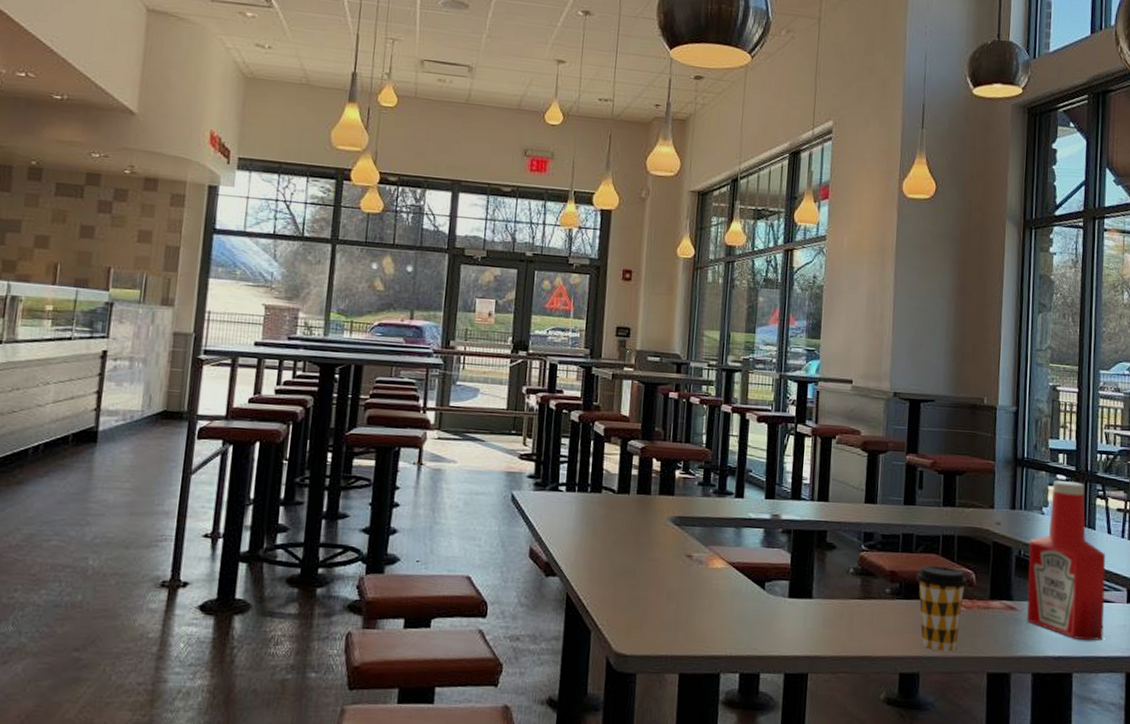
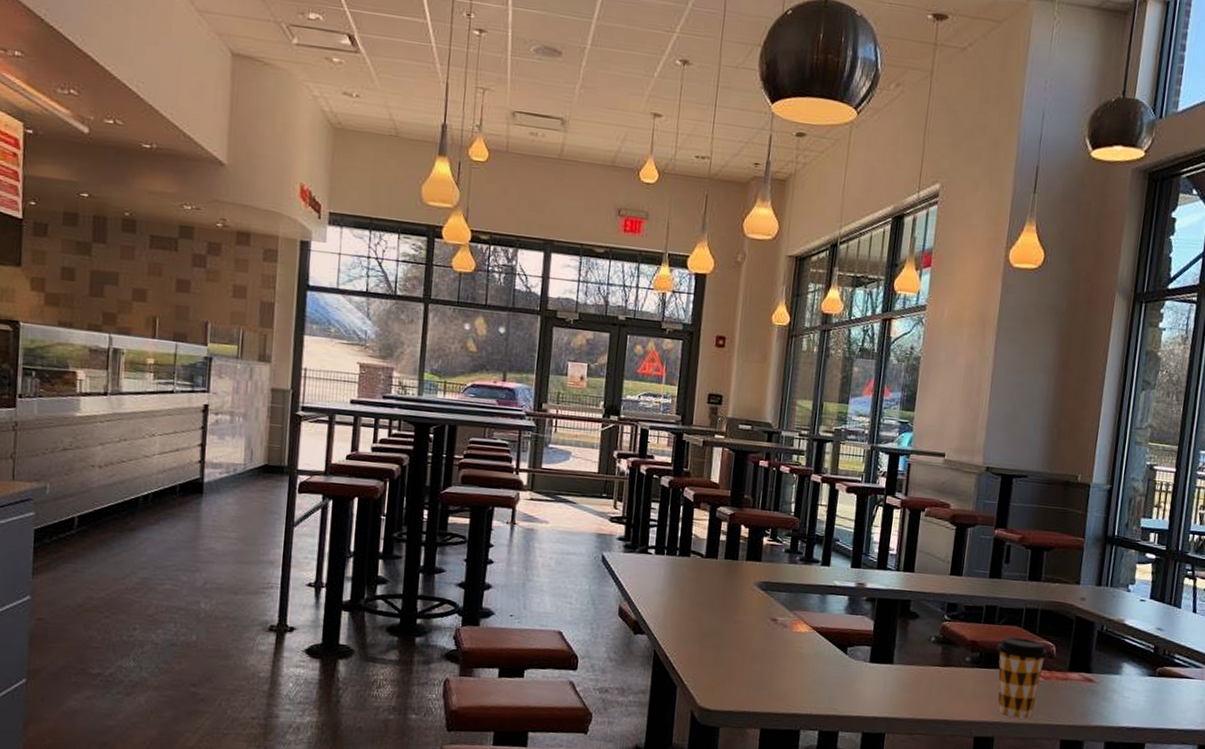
ketchup bottle: present [1027,480,1106,641] -> none [1104,559,1189,714]

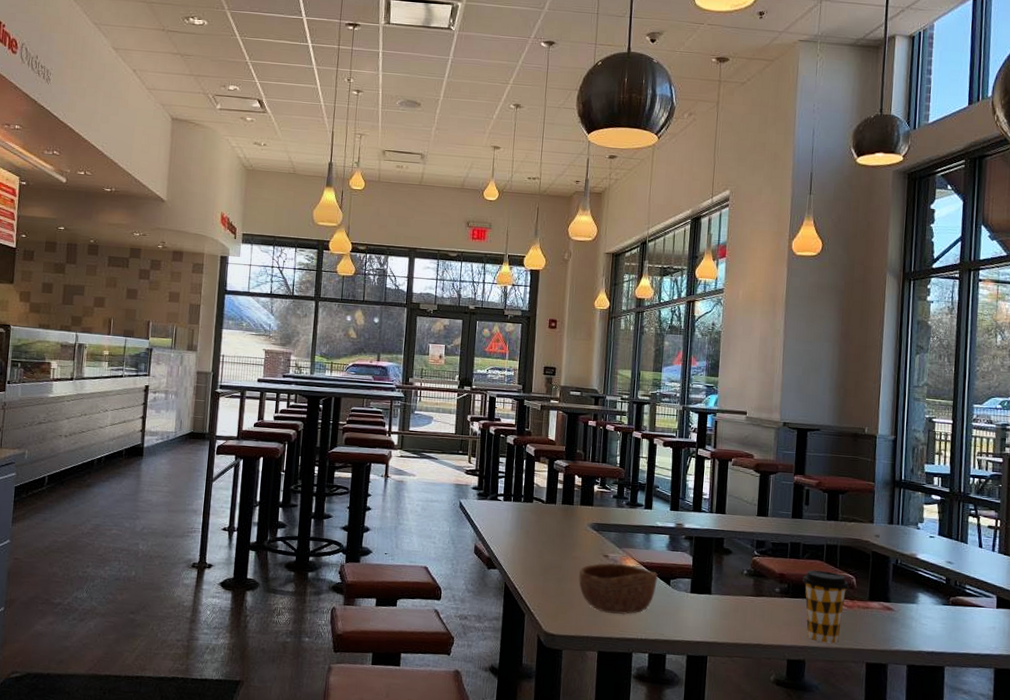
bowl: none [741,627,833,687] -> present [579,562,658,615]

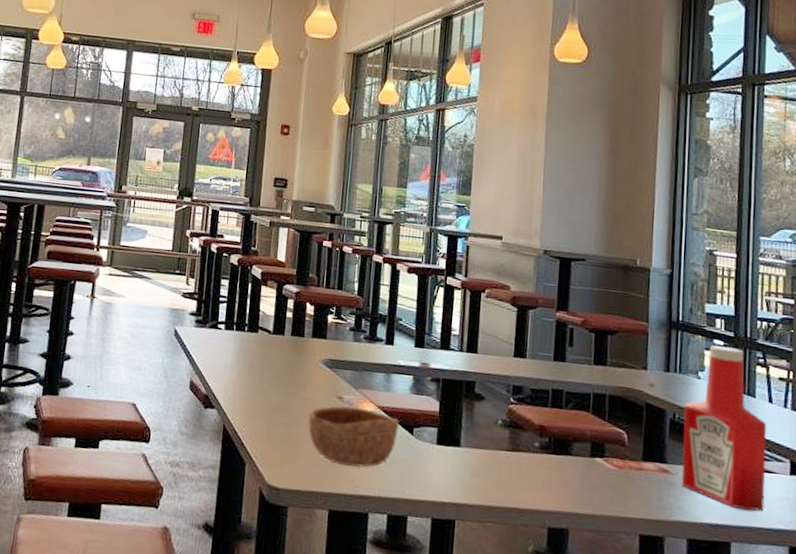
coffee cup: present [803,570,849,644] -> none [566,422,619,511]
ketchup bottle: none [903,500,977,640] -> present [681,345,767,511]

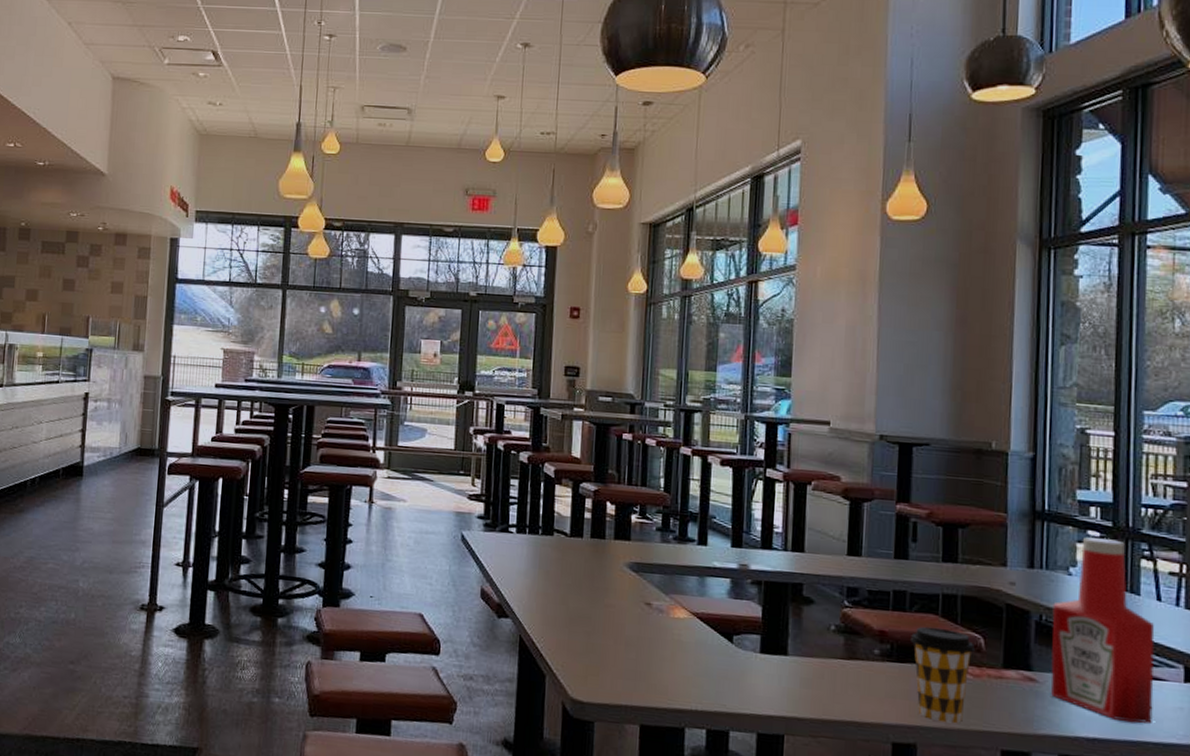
bowl: present [308,405,399,468] -> none [614,612,716,679]
coffee cup: none [566,422,619,511] -> present [911,626,975,724]

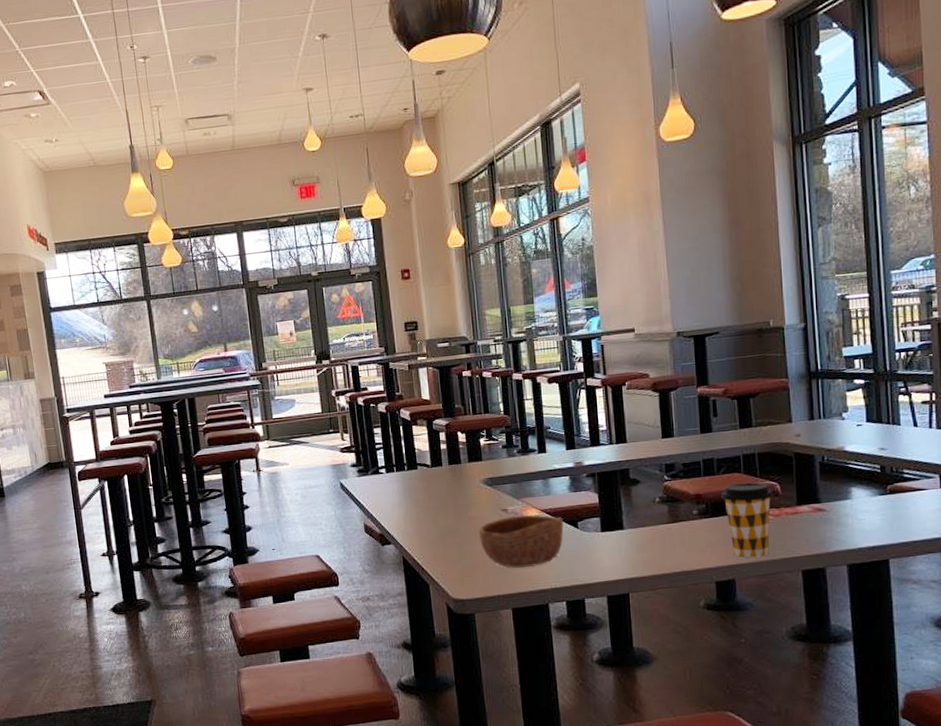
bowl: none [614,612,716,679] -> present [479,514,564,568]
ketchup bottle: present [1050,537,1155,724] -> none [832,383,918,529]

